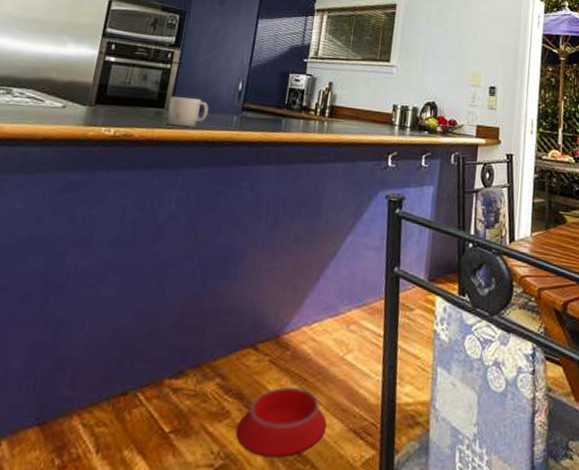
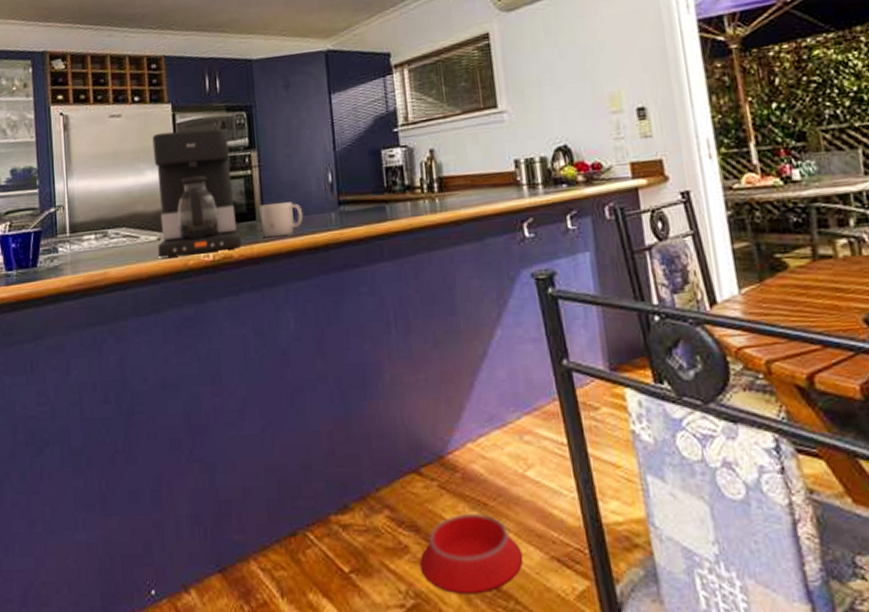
coffee maker: none [59,13,158,129] -> present [152,128,242,259]

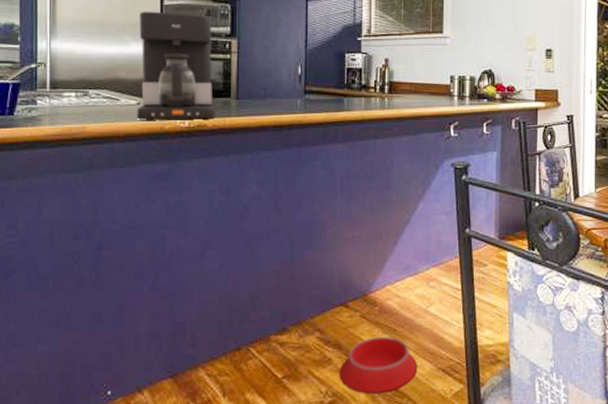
mug: present [259,202,304,238] -> none [234,85,273,114]

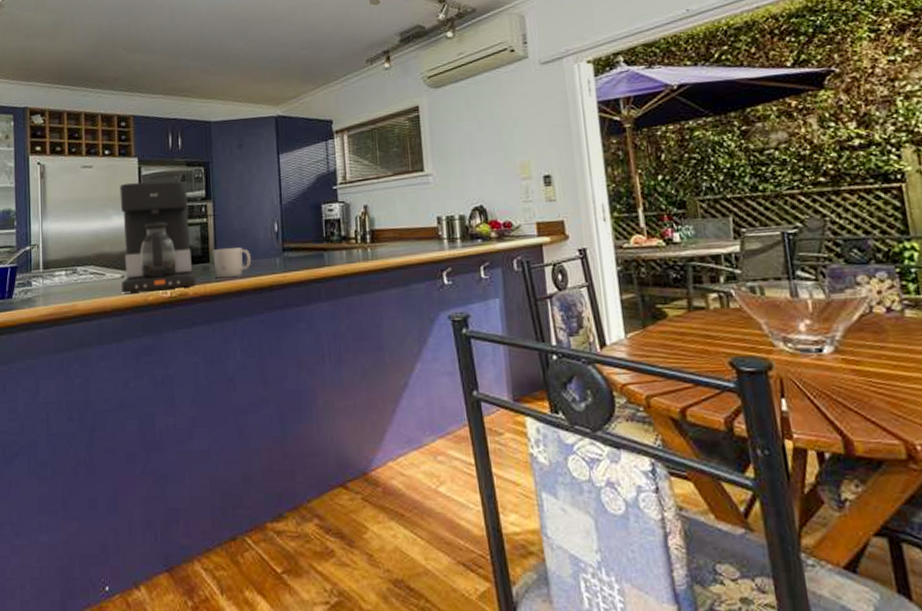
mug: none [234,85,273,114] -> present [213,247,252,279]
pet bowl: present [339,336,418,393] -> none [343,522,434,592]

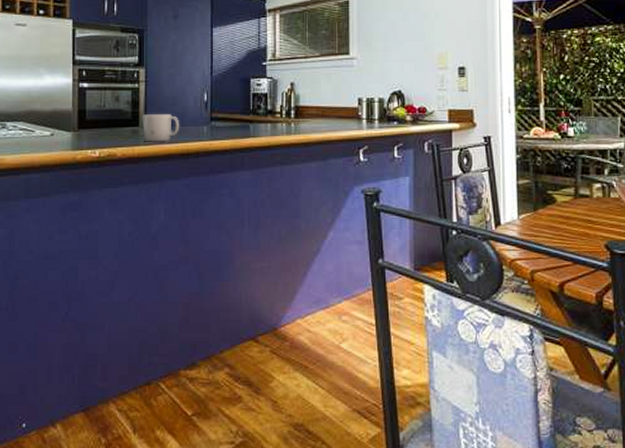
coffee maker: present [120,180,196,294] -> none [51,44,125,152]

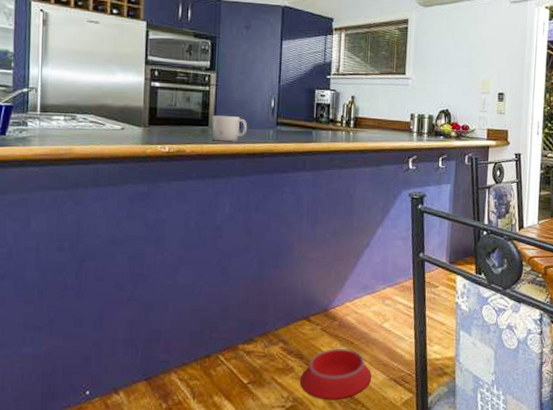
pet bowl: none [249,373,332,435] -> present [300,348,372,399]

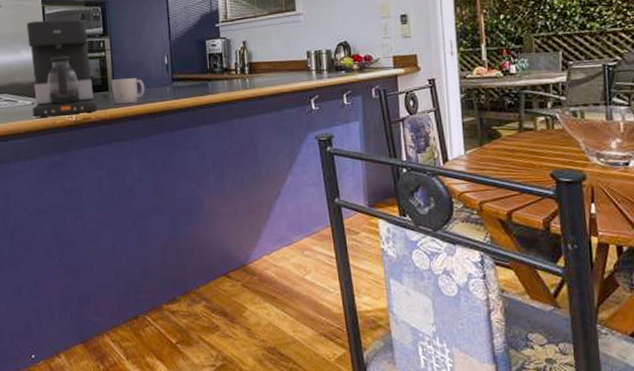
coffee maker: none [121,43,195,146] -> present [26,19,98,118]
pet bowl: present [300,348,372,399] -> none [227,303,300,357]

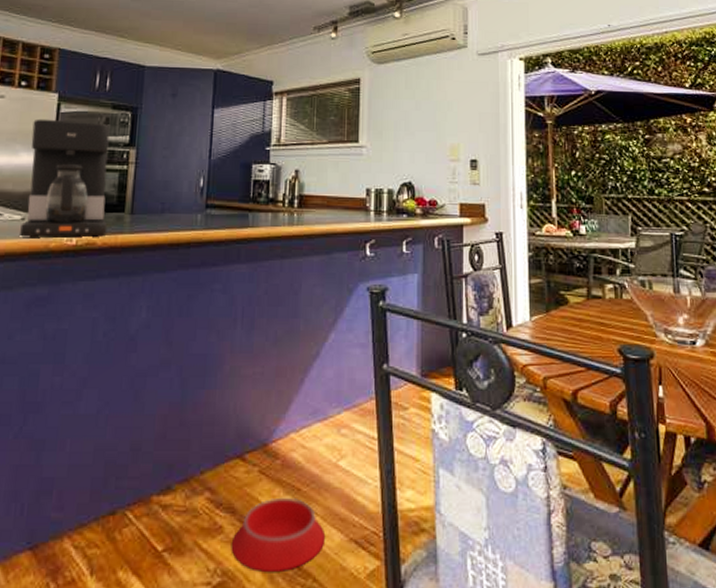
mug: present [111,78,145,105] -> none [128,199,171,230]
pet bowl: none [227,303,300,357] -> present [231,497,326,572]

